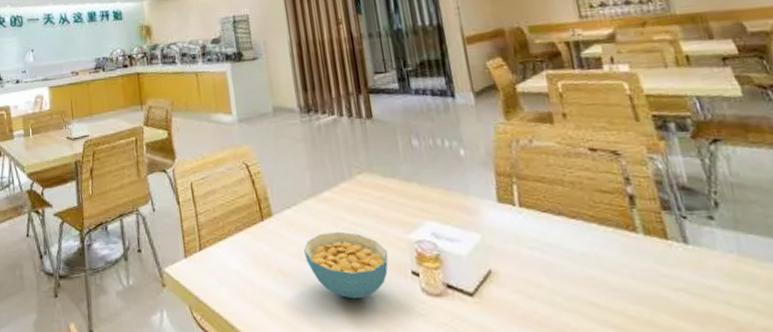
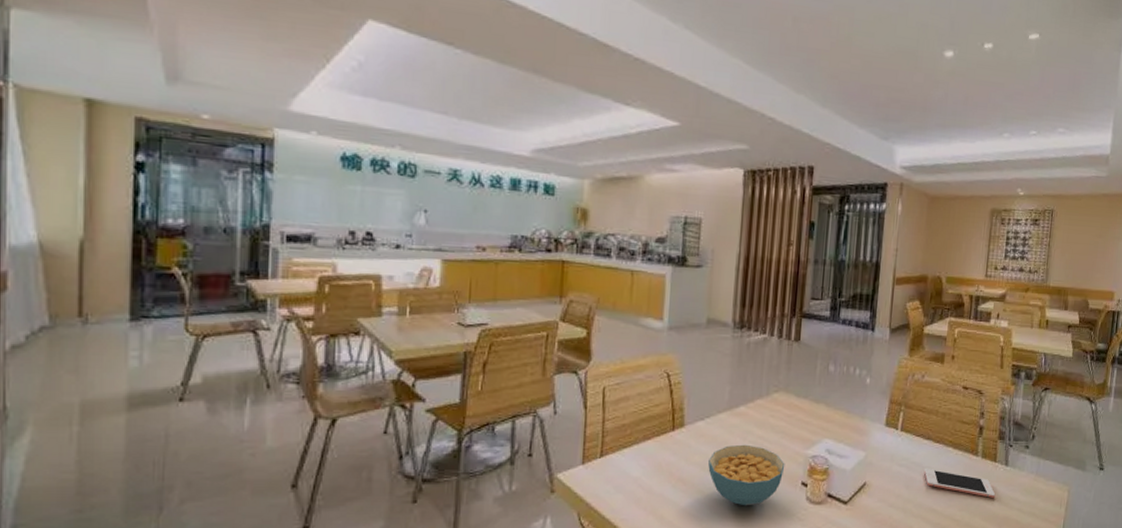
cell phone: none [565,250,682,287] -> present [924,468,996,498]

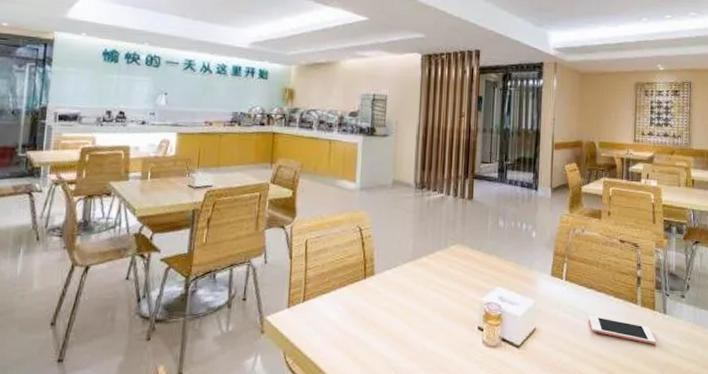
cereal bowl: present [708,444,785,506] -> none [395,291,463,348]

